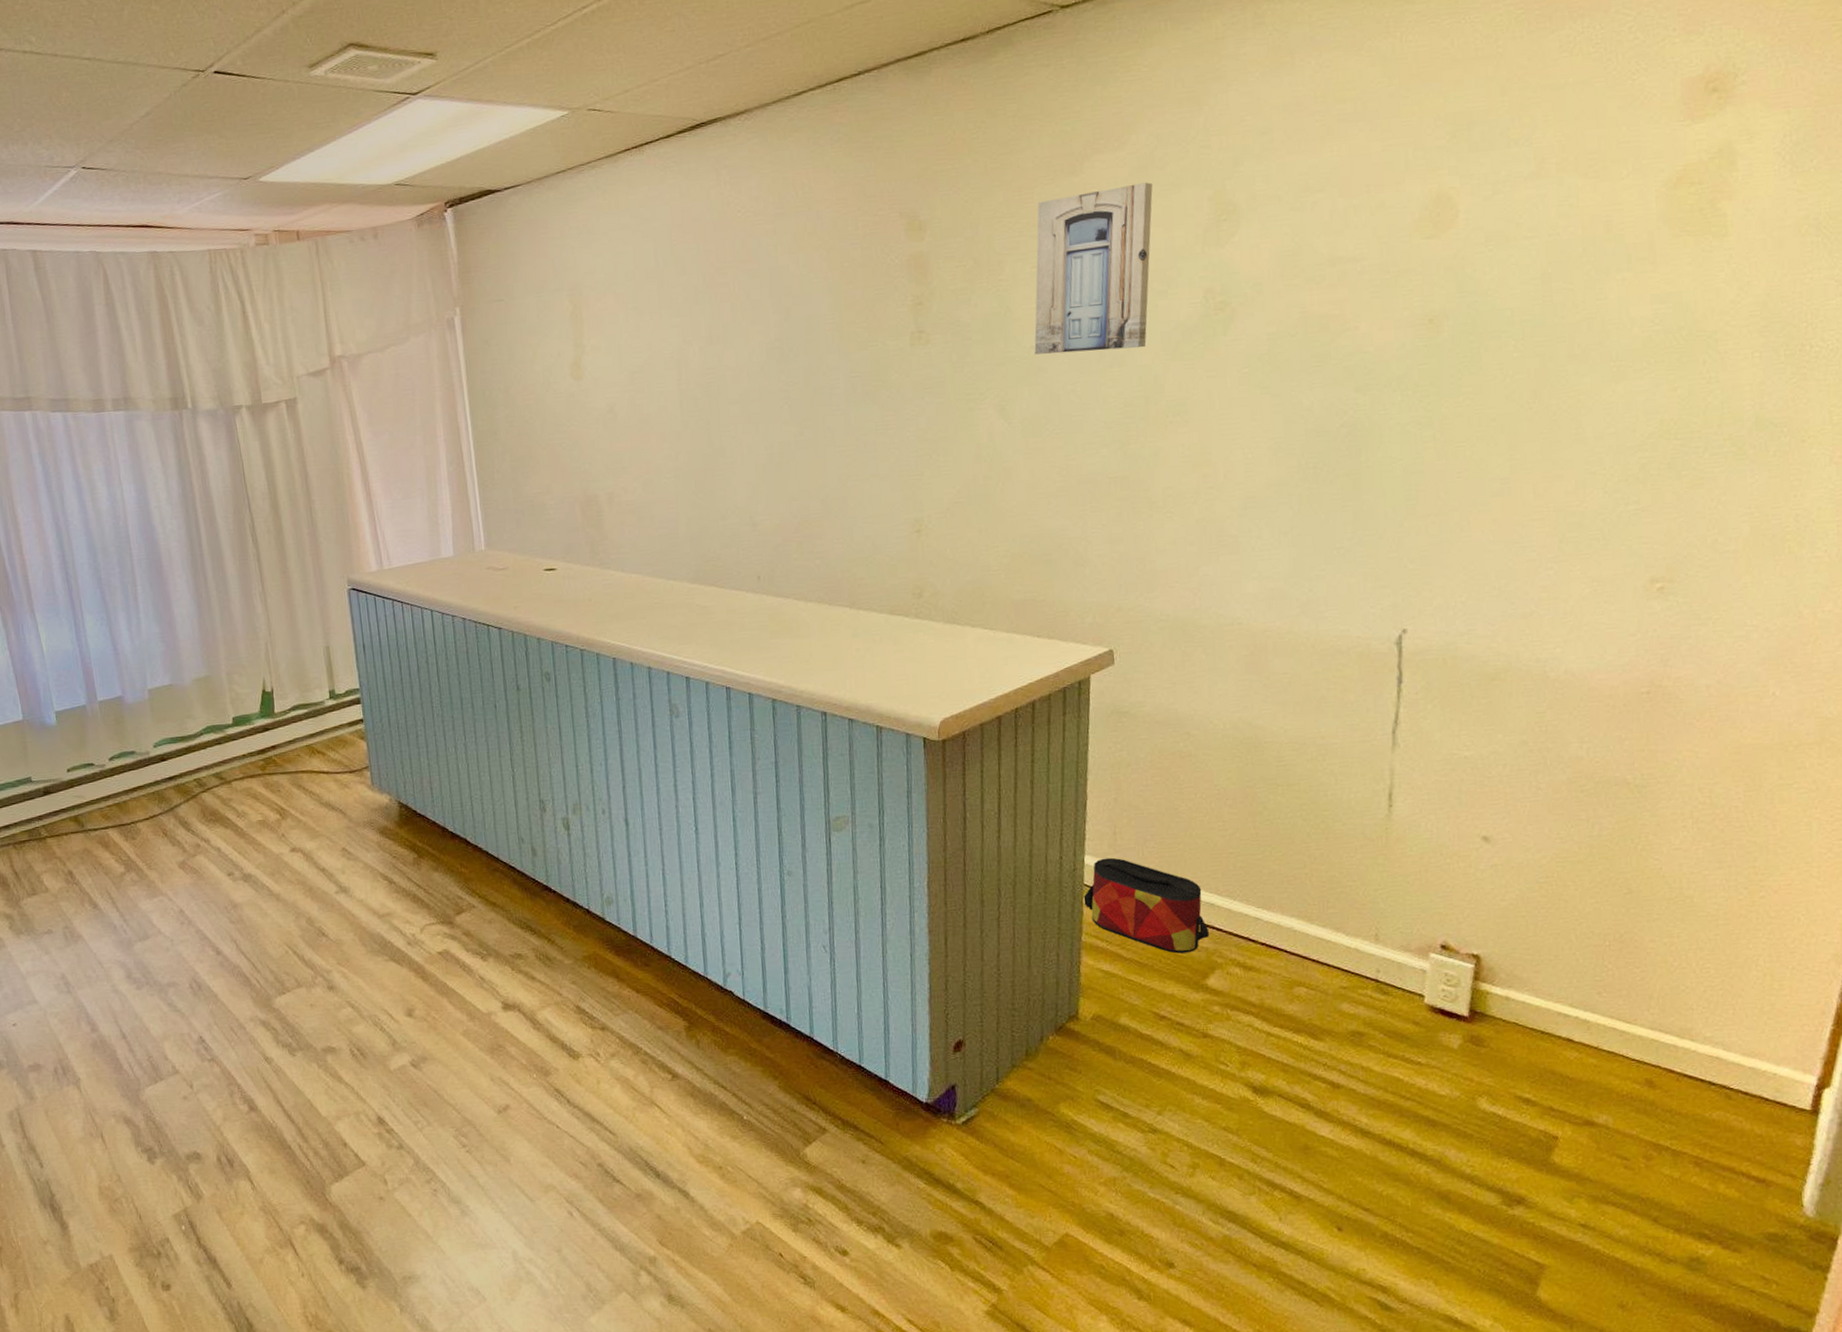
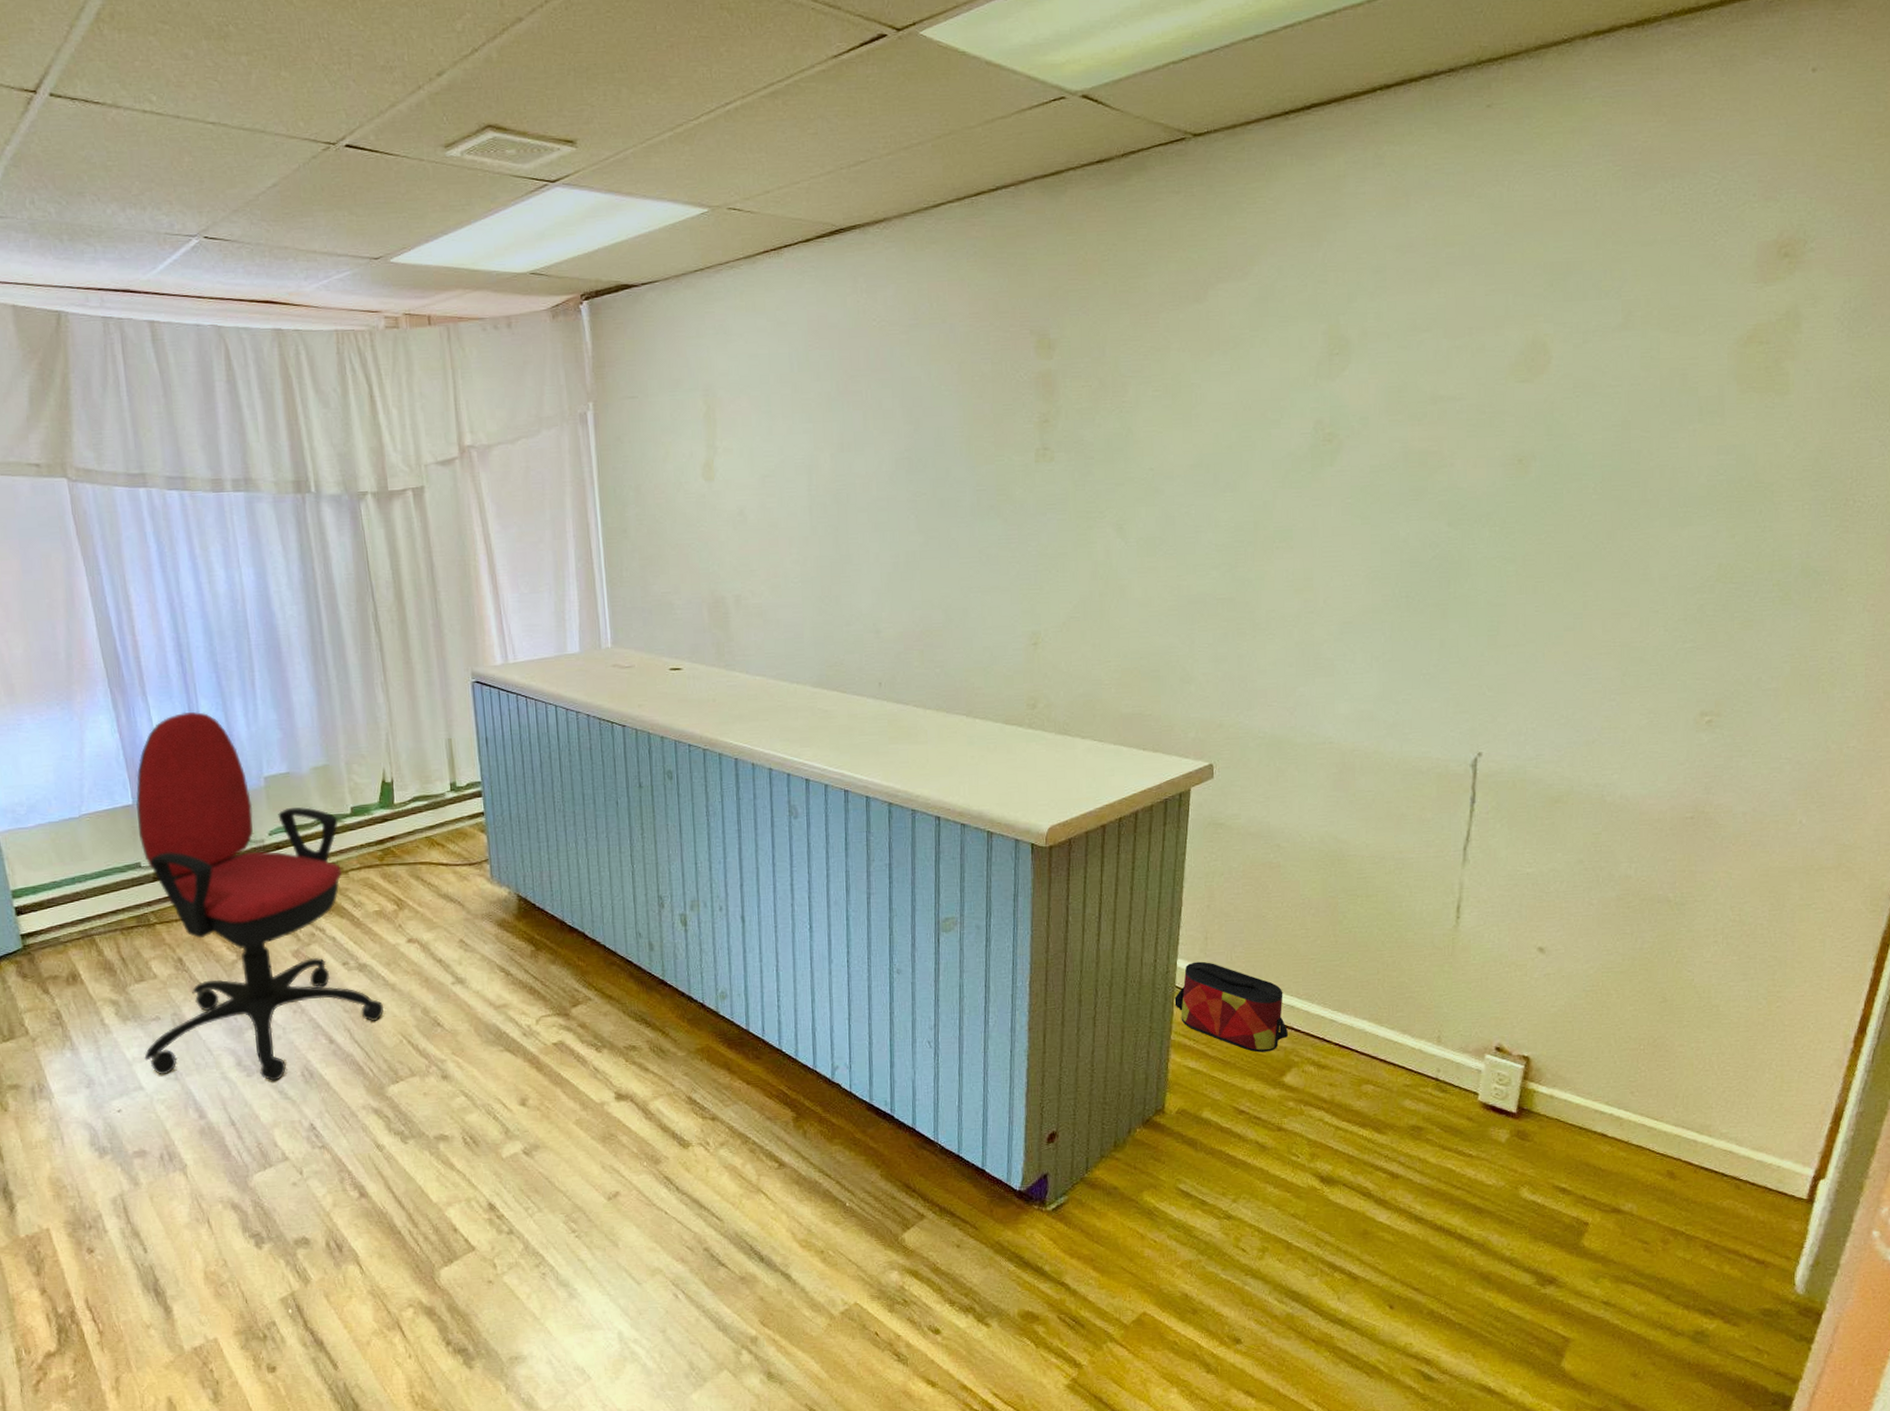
office chair: none [26,627,269,995] -> present [136,712,383,1082]
wall art: present [1034,182,1153,355] -> none [1153,313,1271,477]

